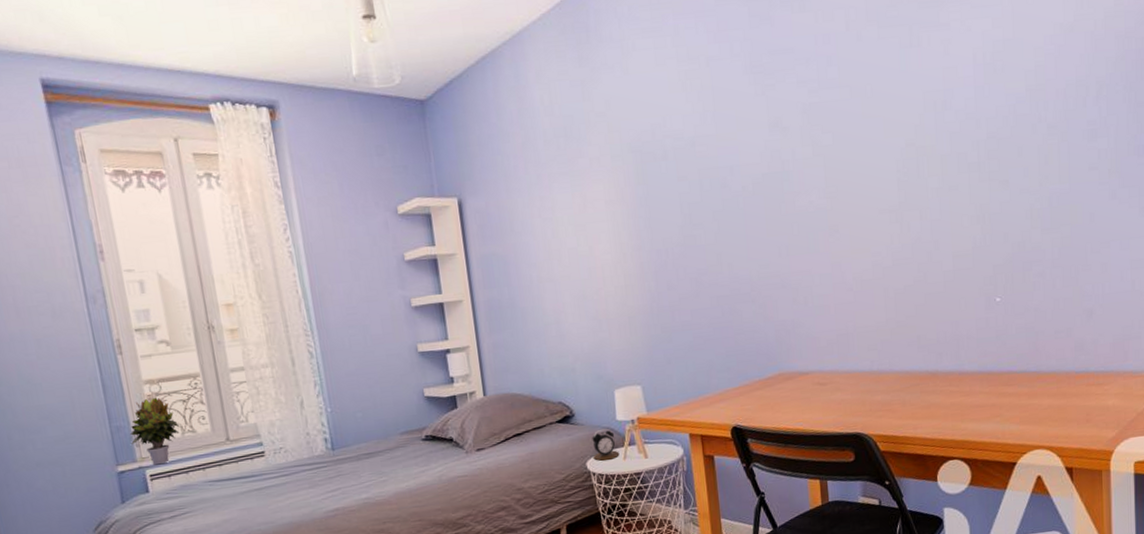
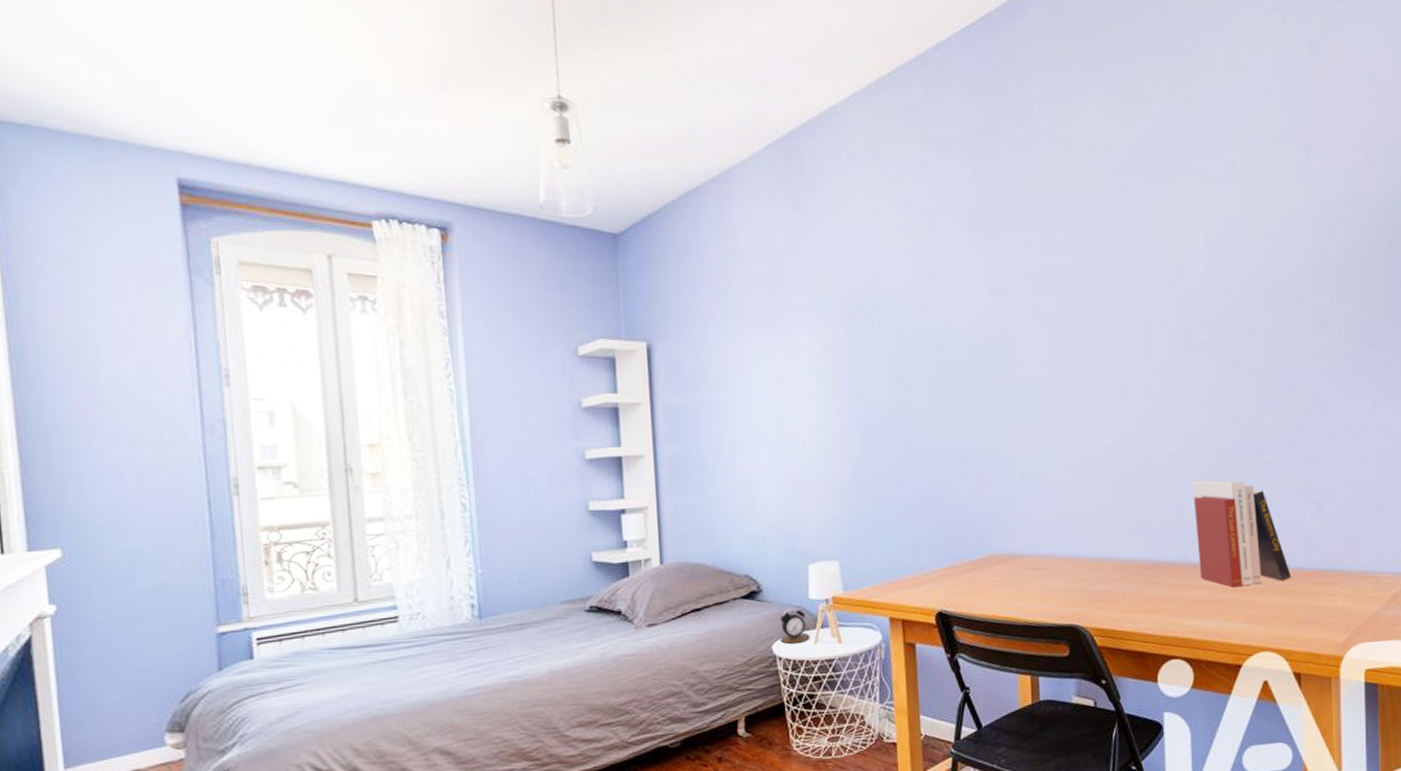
potted plant: present [129,397,180,465] -> none [237,546,300,627]
books: none [967,292,1062,392] -> present [1193,479,1291,588]

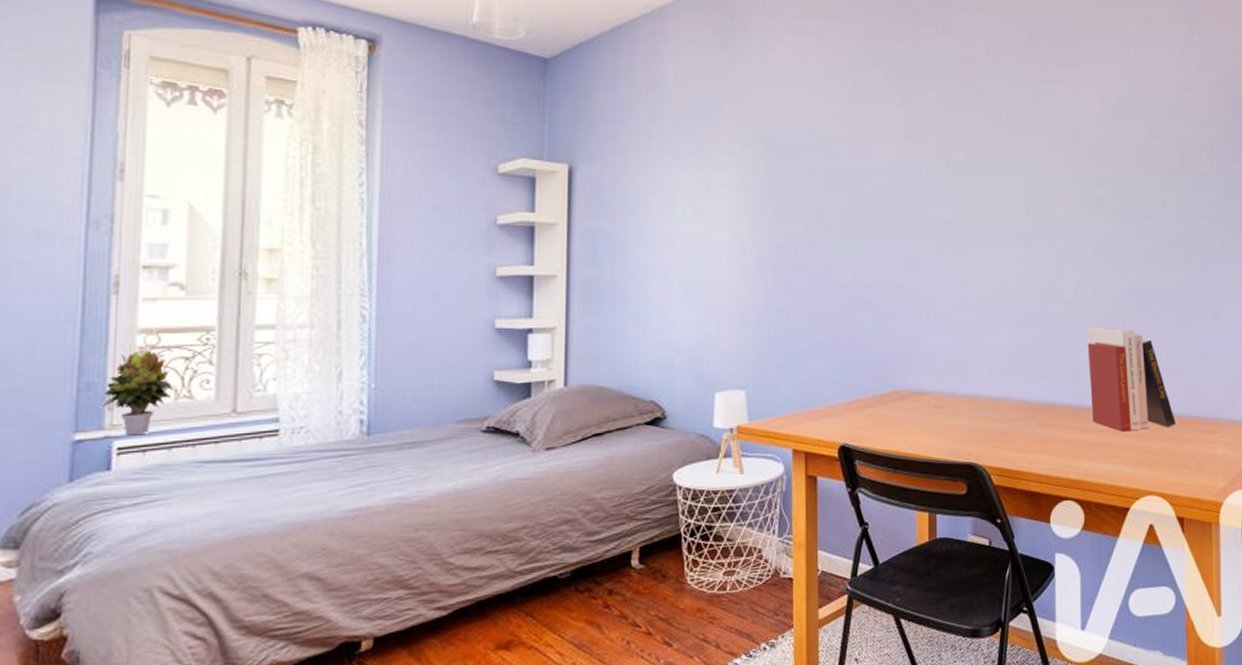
potted plant: none [237,546,300,627] -> present [102,350,174,436]
alarm clock: present [780,607,810,644] -> none [681,435,712,473]

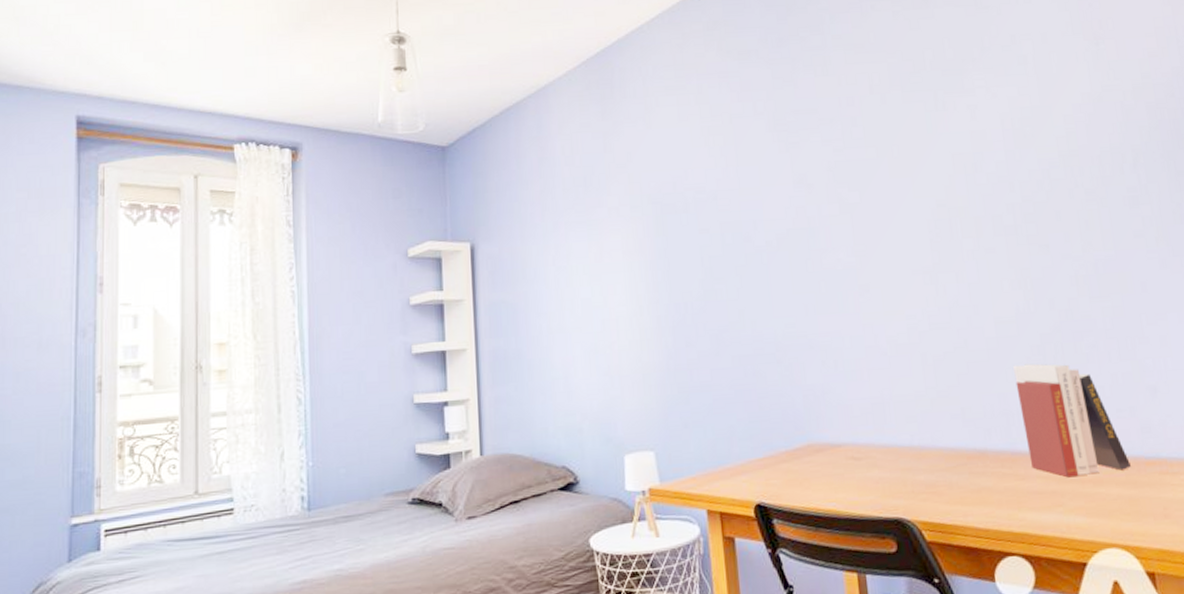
potted plant: present [102,350,174,436] -> none [92,441,148,519]

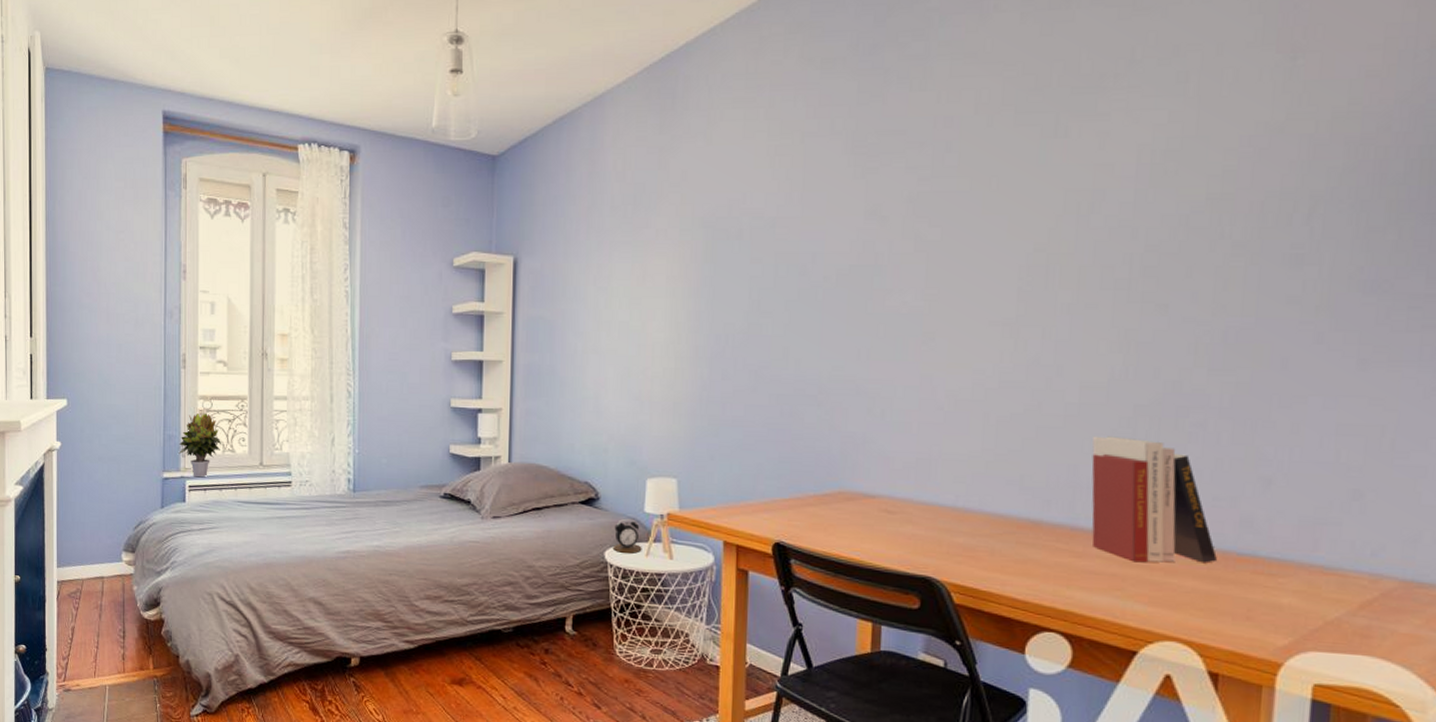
potted plant: none [92,441,148,519] -> present [179,413,222,478]
alarm clock: none [597,499,627,538] -> present [612,518,642,553]

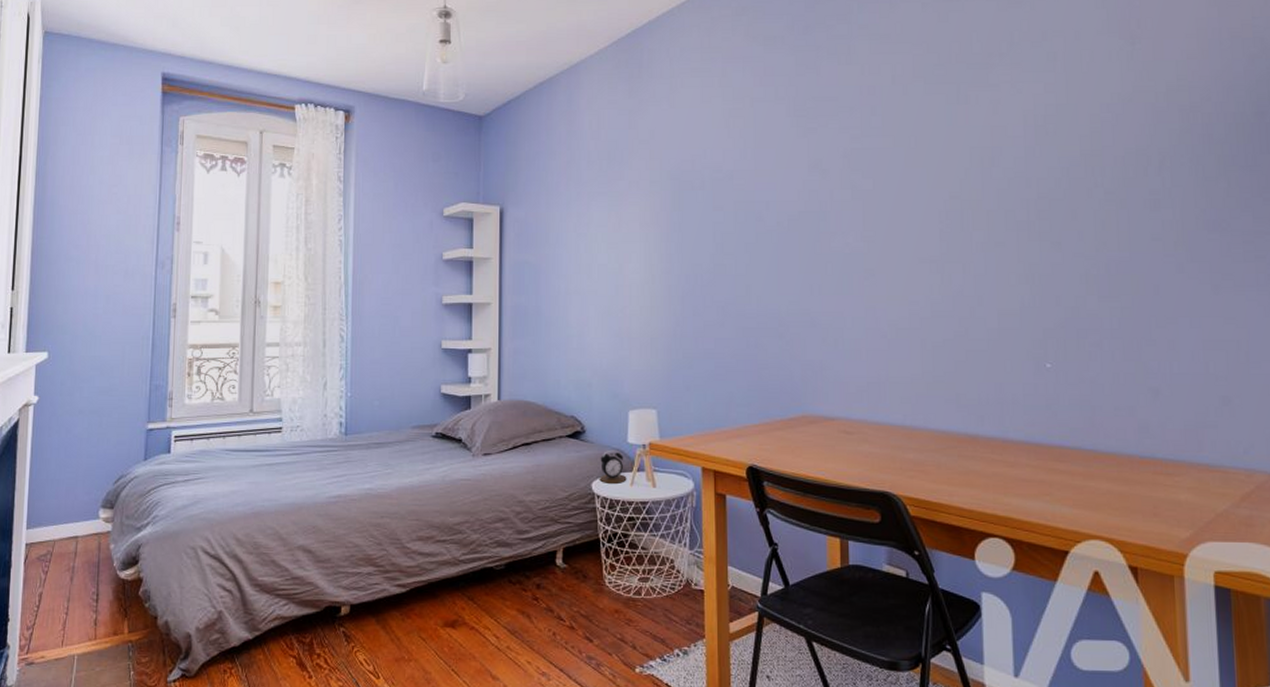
potted plant: present [179,413,222,478] -> none [165,361,211,427]
books: present [1091,435,1217,564] -> none [1013,357,1124,469]

